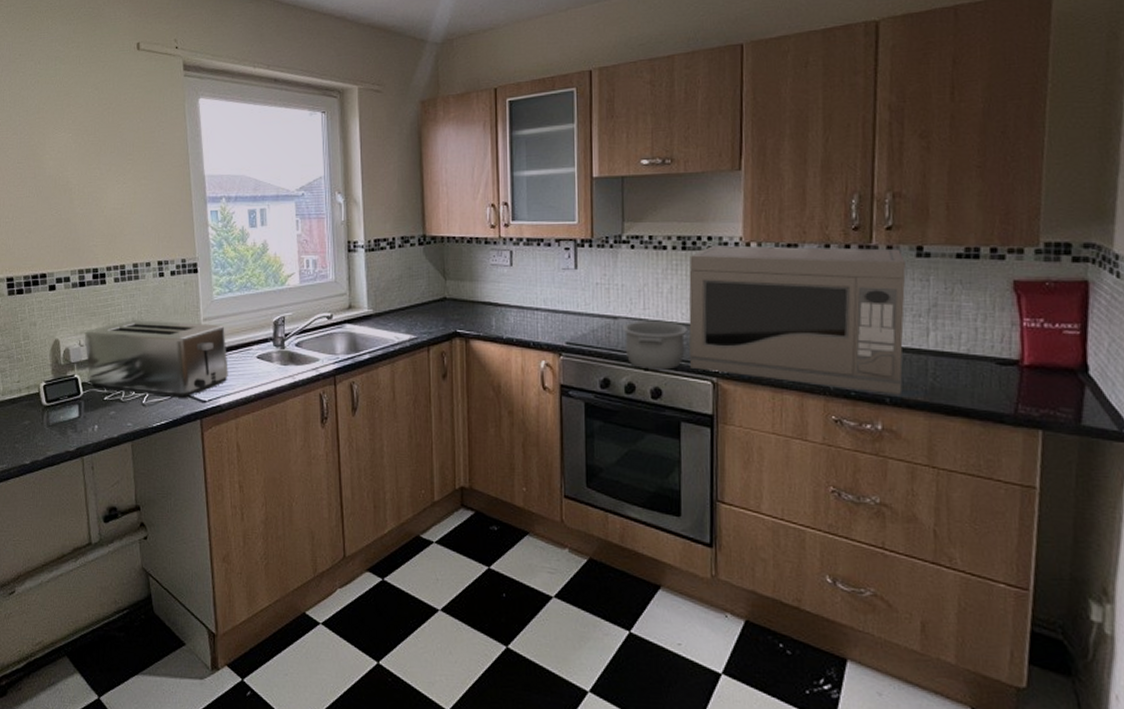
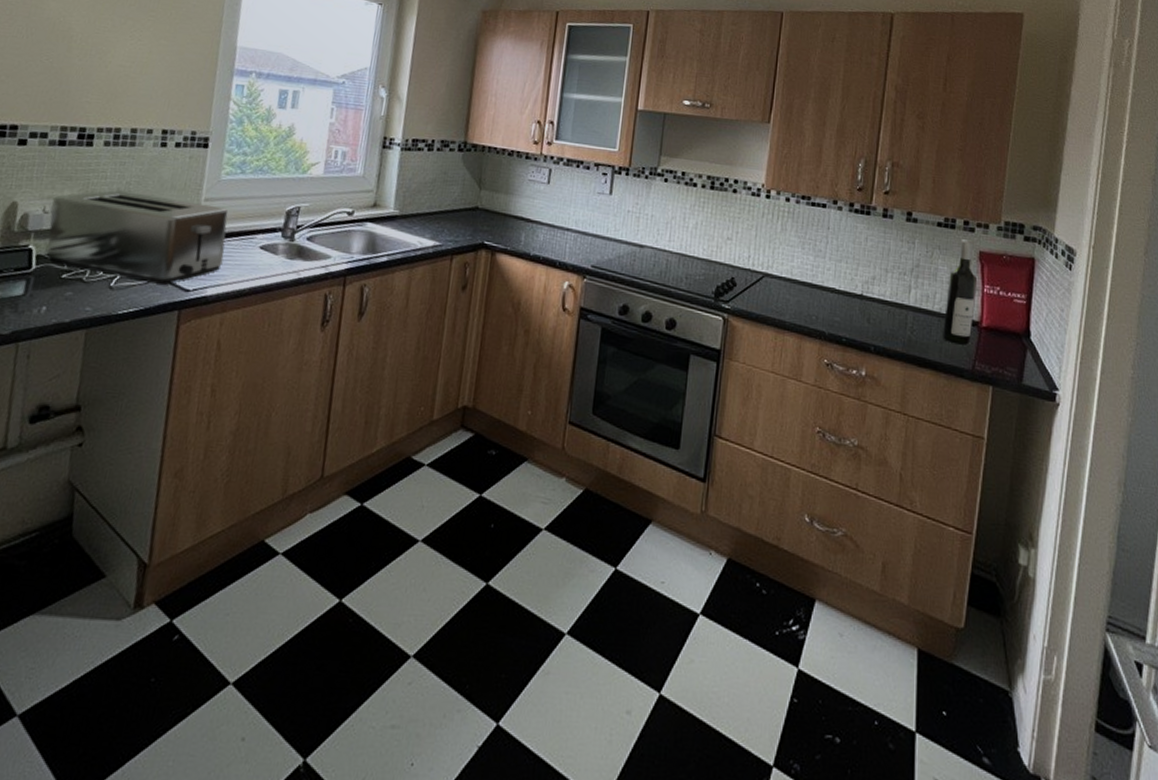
cooking pot: present [623,320,688,370] -> none [647,251,707,302]
microwave: present [688,245,906,395] -> none [705,188,897,345]
bottle: none [973,269,1013,387] -> present [943,239,976,345]

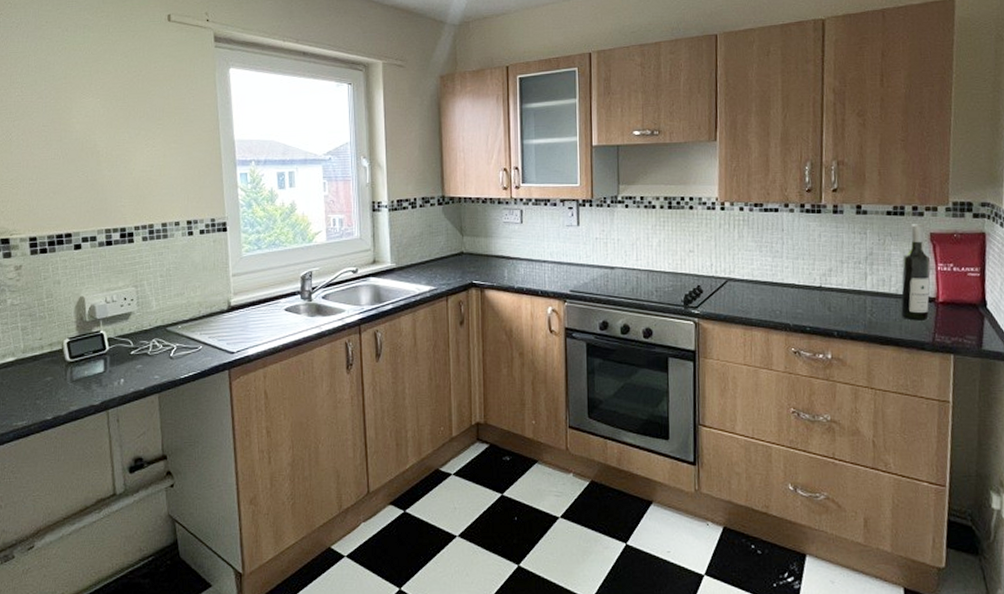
toaster: present [46,190,229,285] -> none [110,277,257,350]

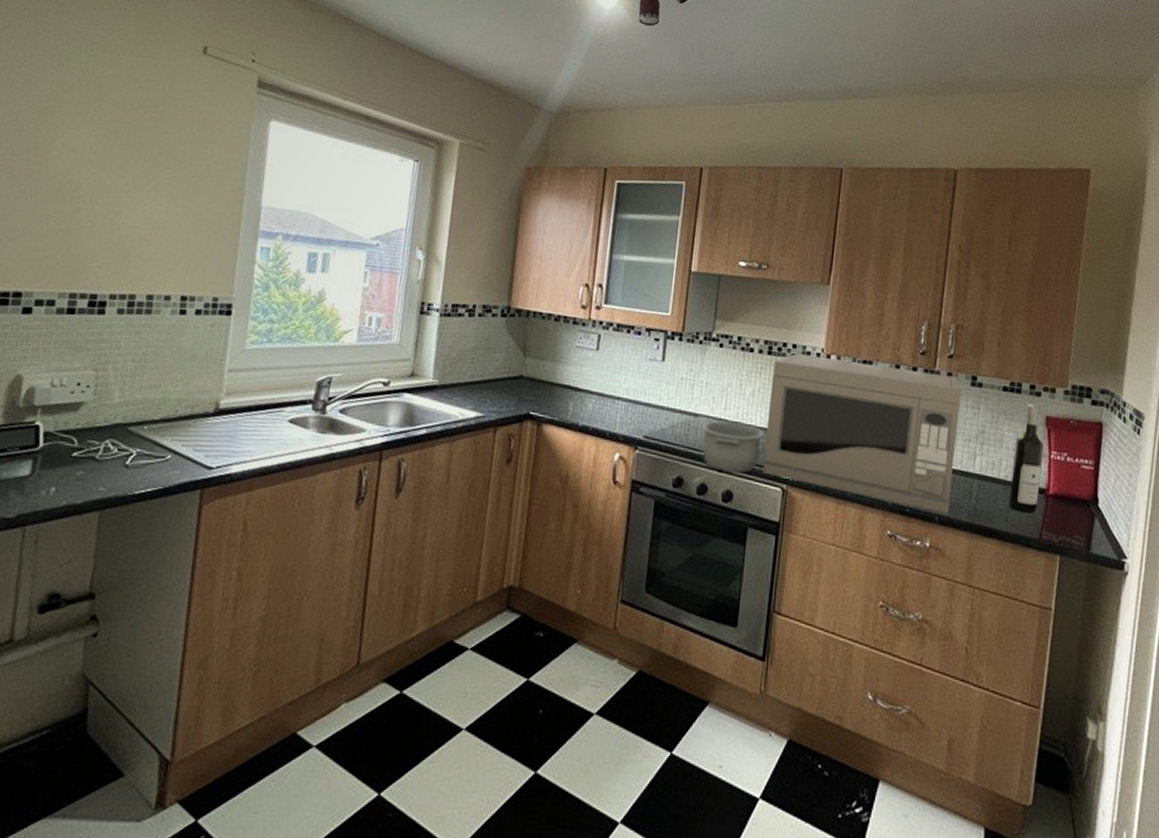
cooking pot: none [619,270,674,313] -> present [702,420,765,473]
microwave: none [674,205,848,329] -> present [762,353,961,514]

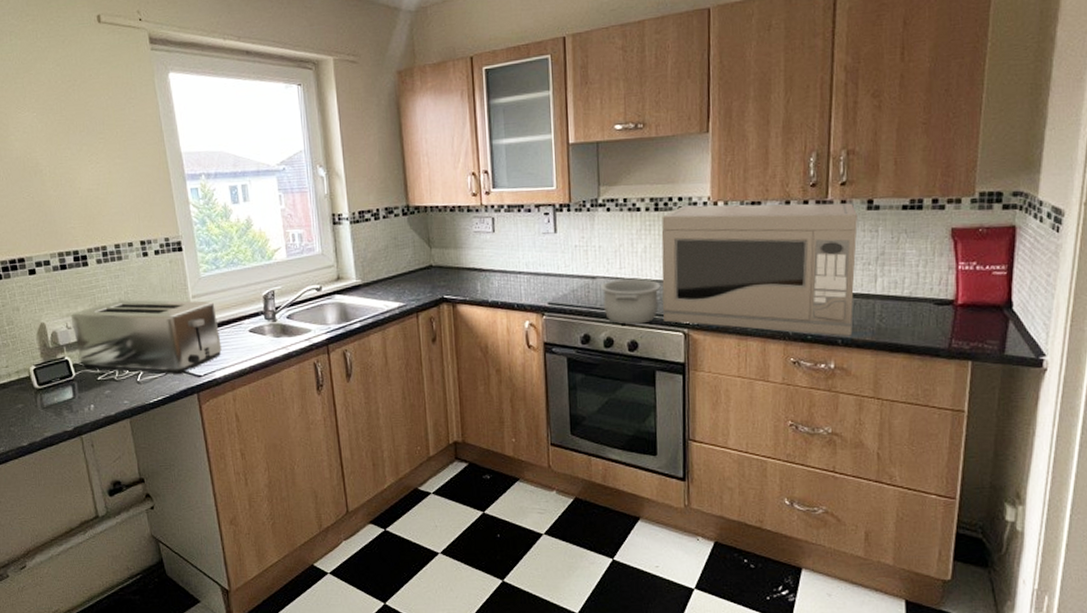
toaster: none [54,361,254,462] -> present [70,300,222,374]
bottle: present [1009,404,1043,514] -> none [914,218,950,326]

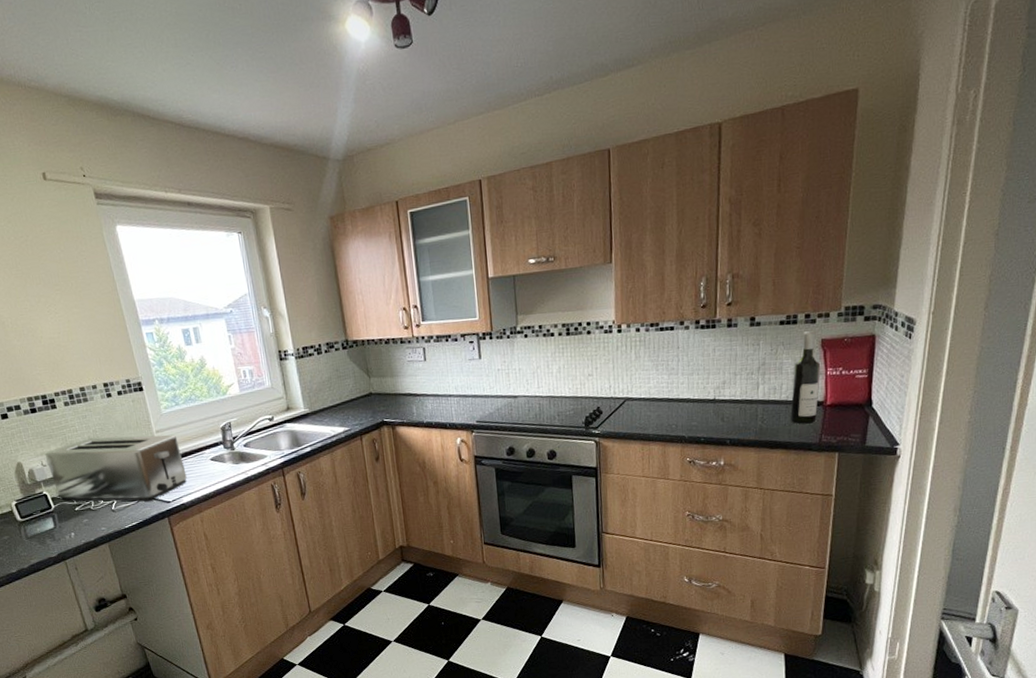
cooking pot: present [601,278,661,325] -> none [522,396,574,437]
microwave: present [661,203,858,336] -> none [573,321,742,437]
bottle: none [914,218,950,326] -> present [790,331,820,424]

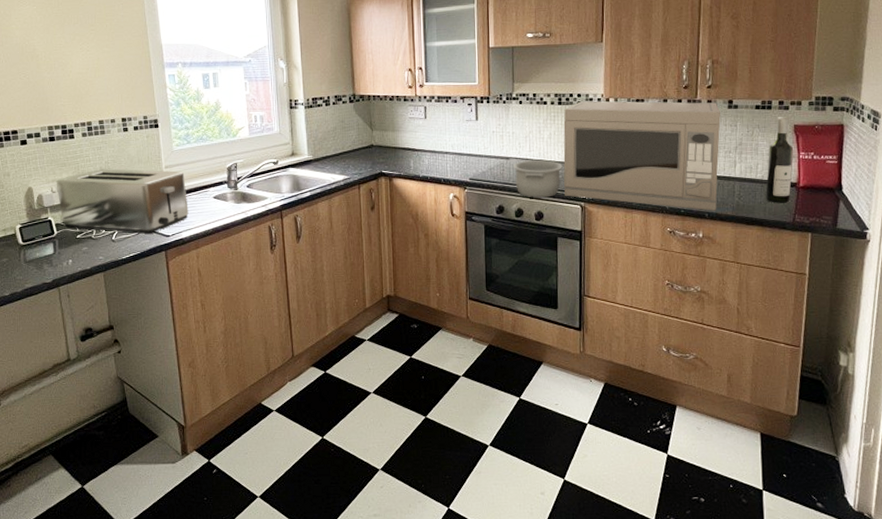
cooking pot: none [522,396,574,437] -> present [513,159,563,198]
microwave: none [573,321,742,437] -> present [563,101,721,211]

